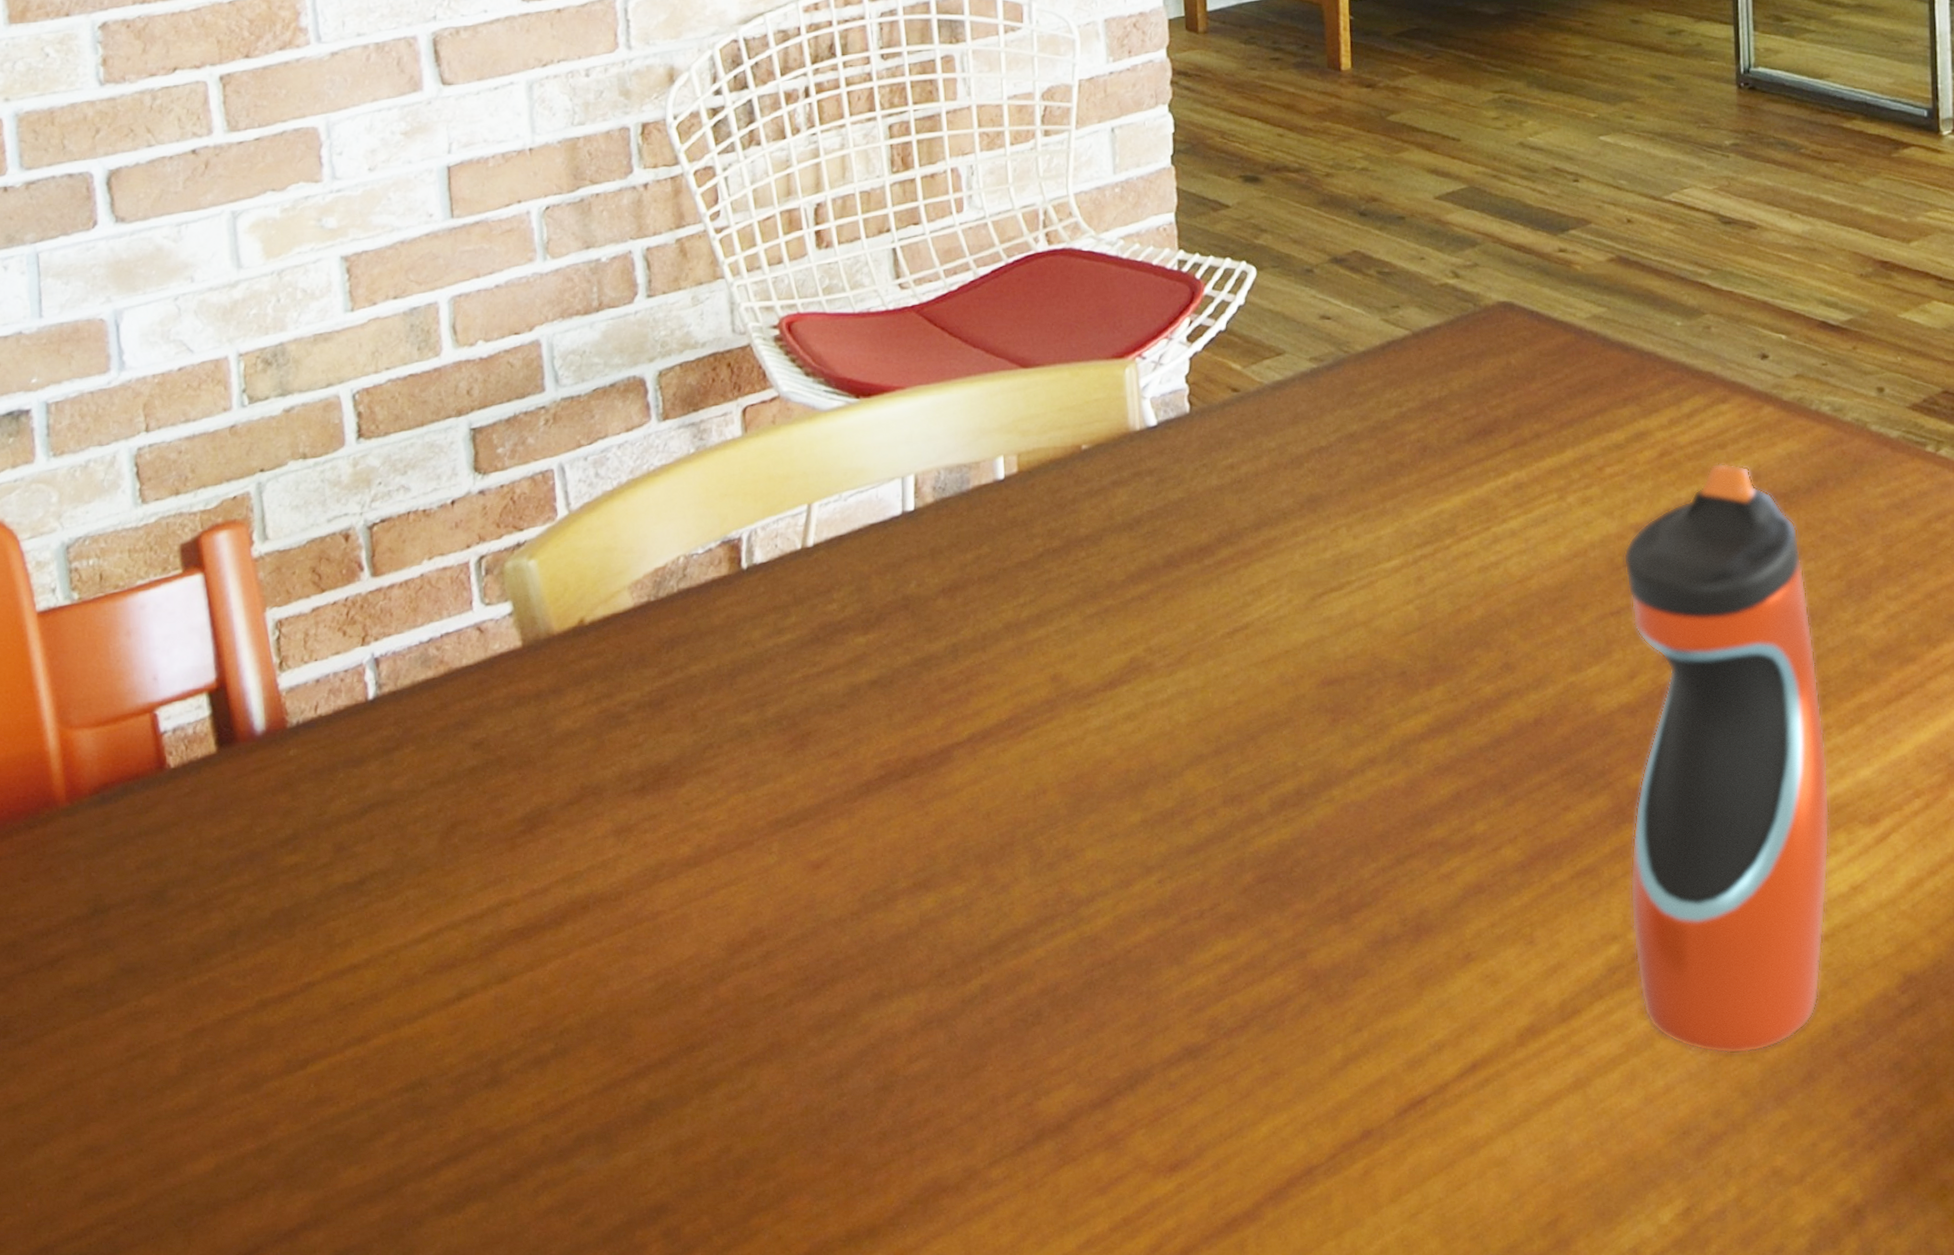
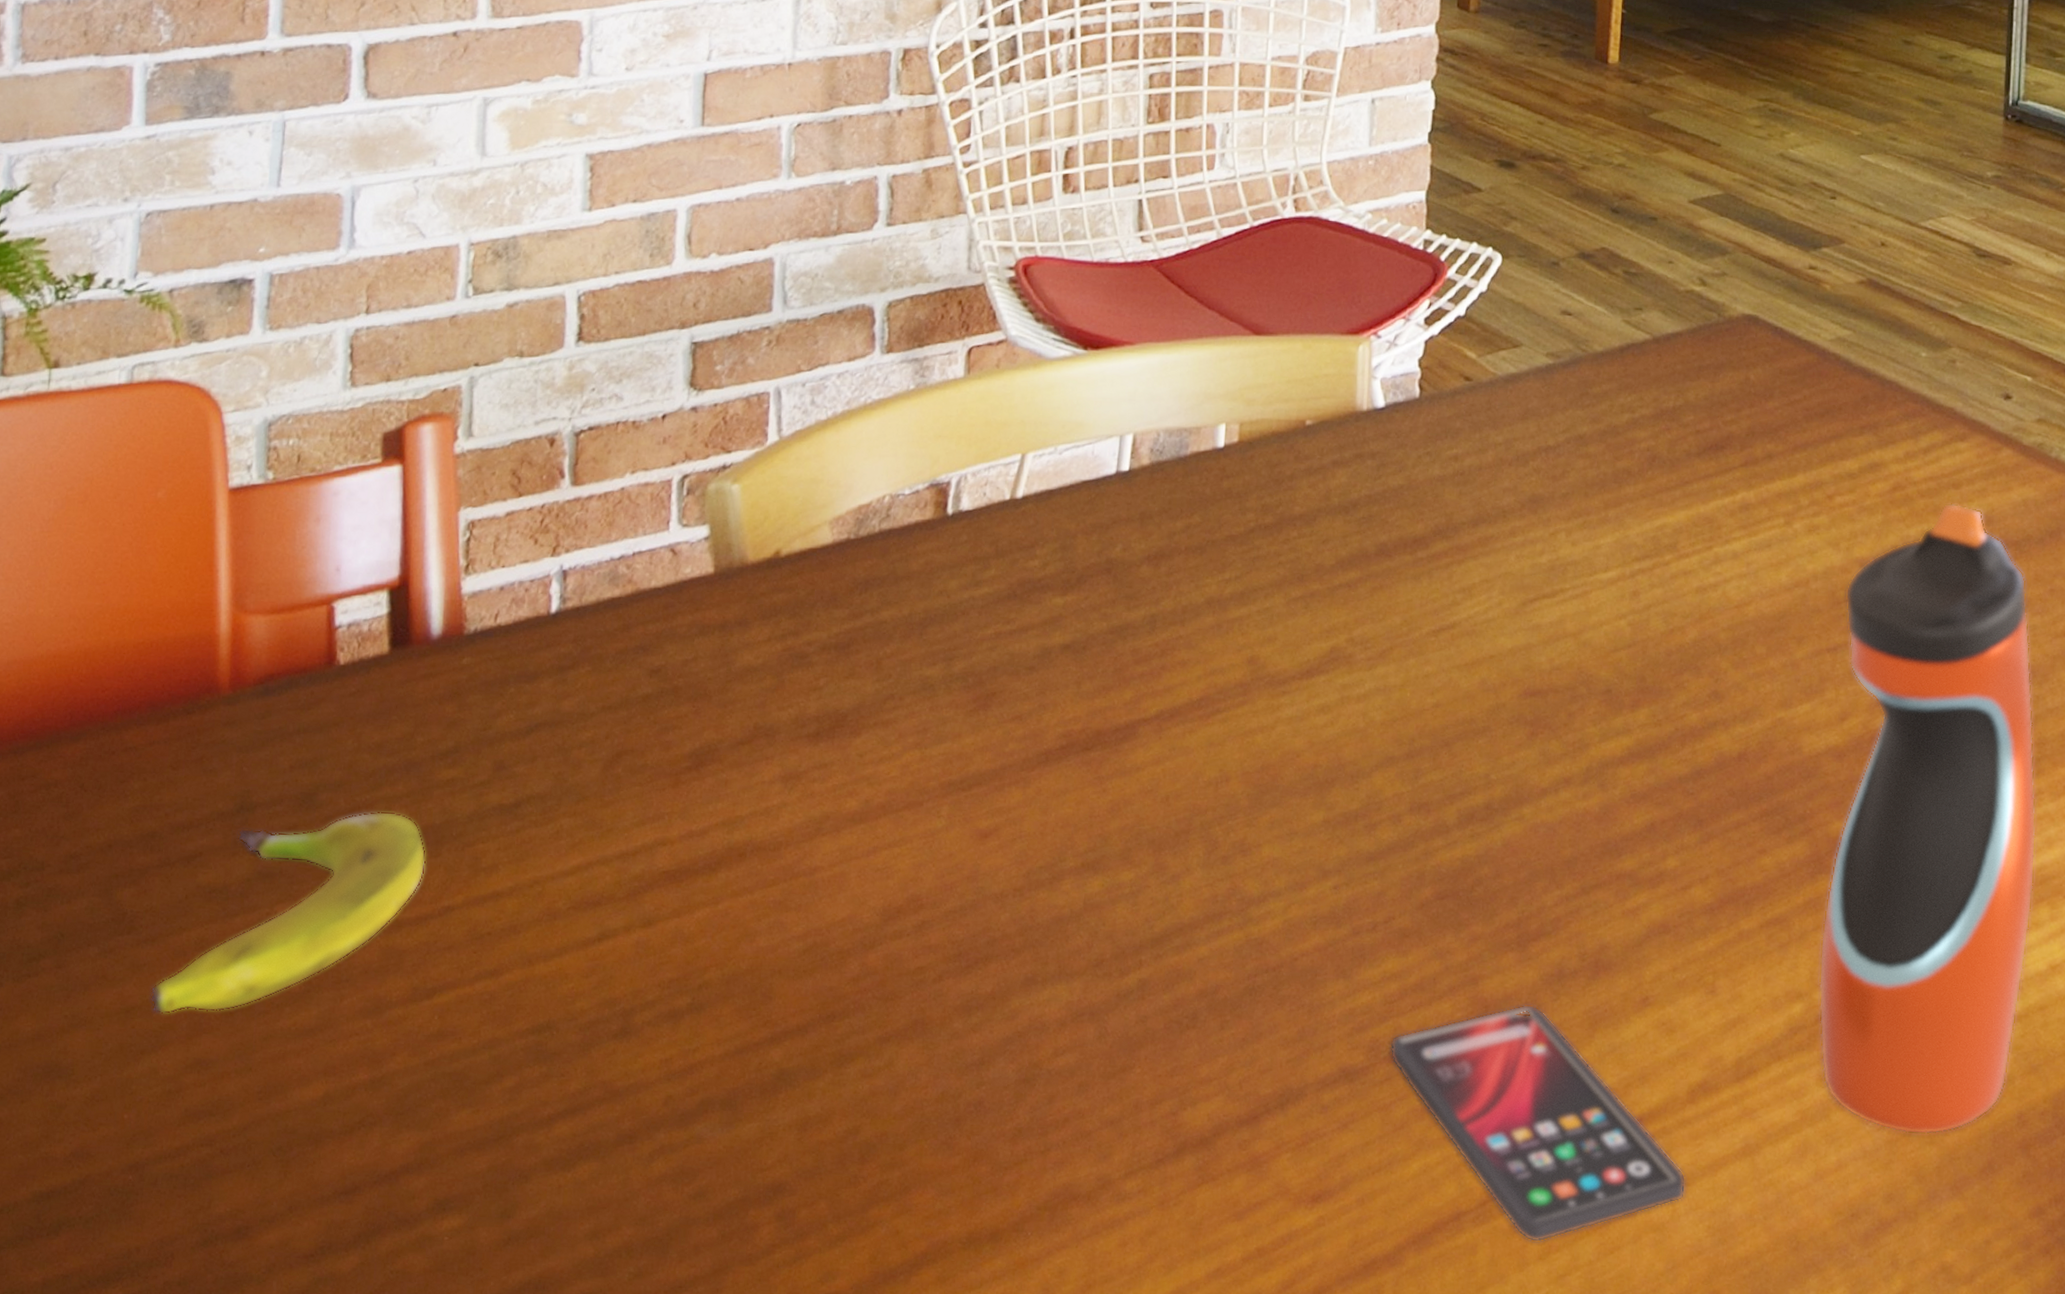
banana: none [34,900,282,1109] -> present [150,811,426,1015]
smartphone: none [1228,971,1524,1187] -> present [1390,1004,1686,1243]

